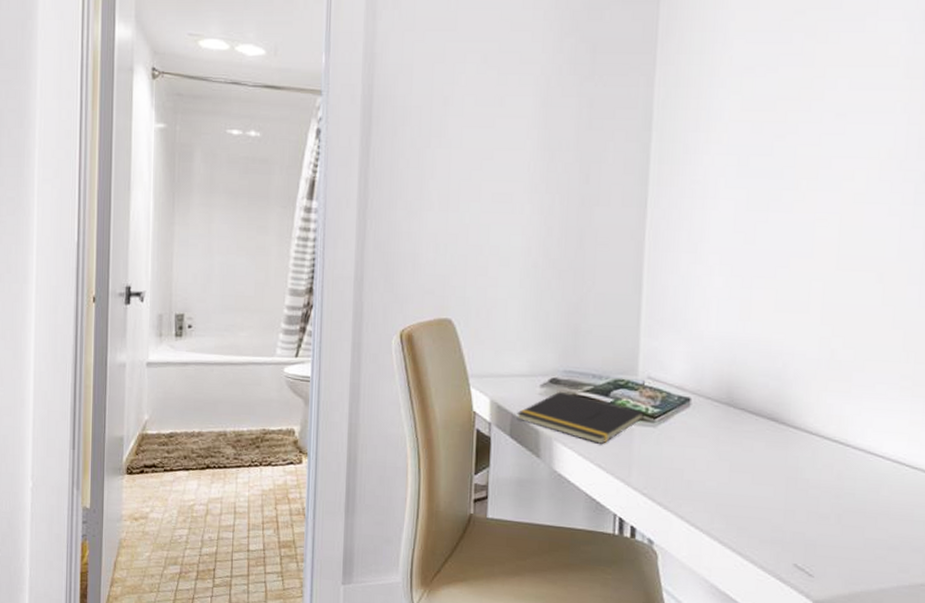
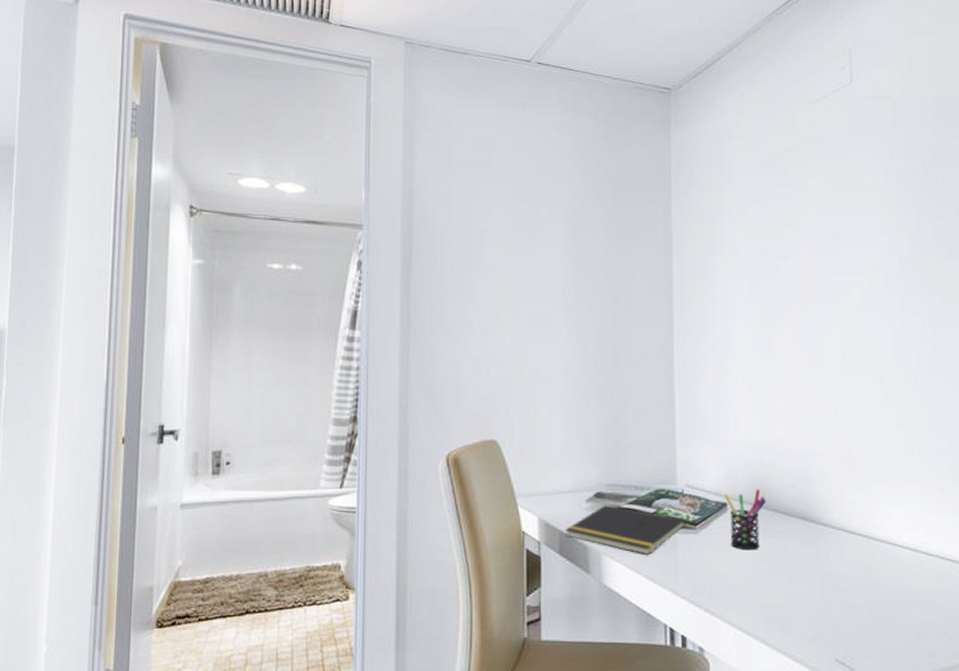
pen holder: none [687,386,734,448] -> present [724,489,766,550]

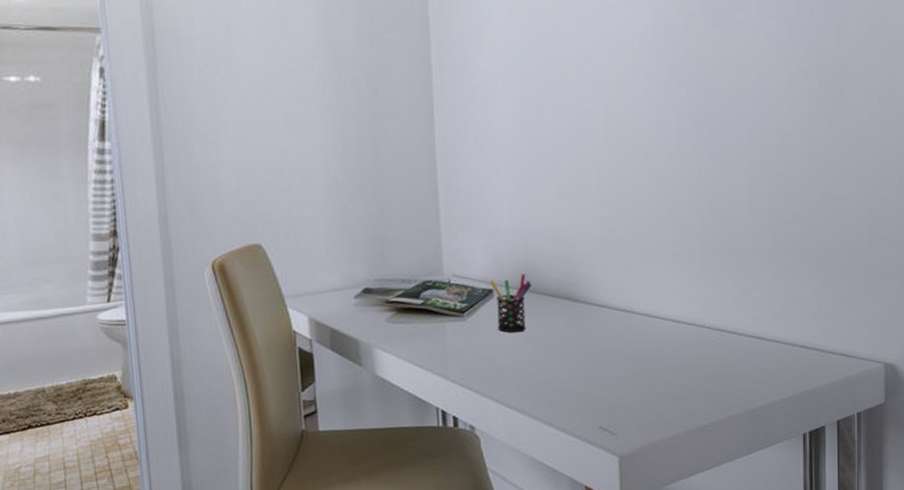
notepad: present [565,505,687,555] -> none [335,299,455,344]

